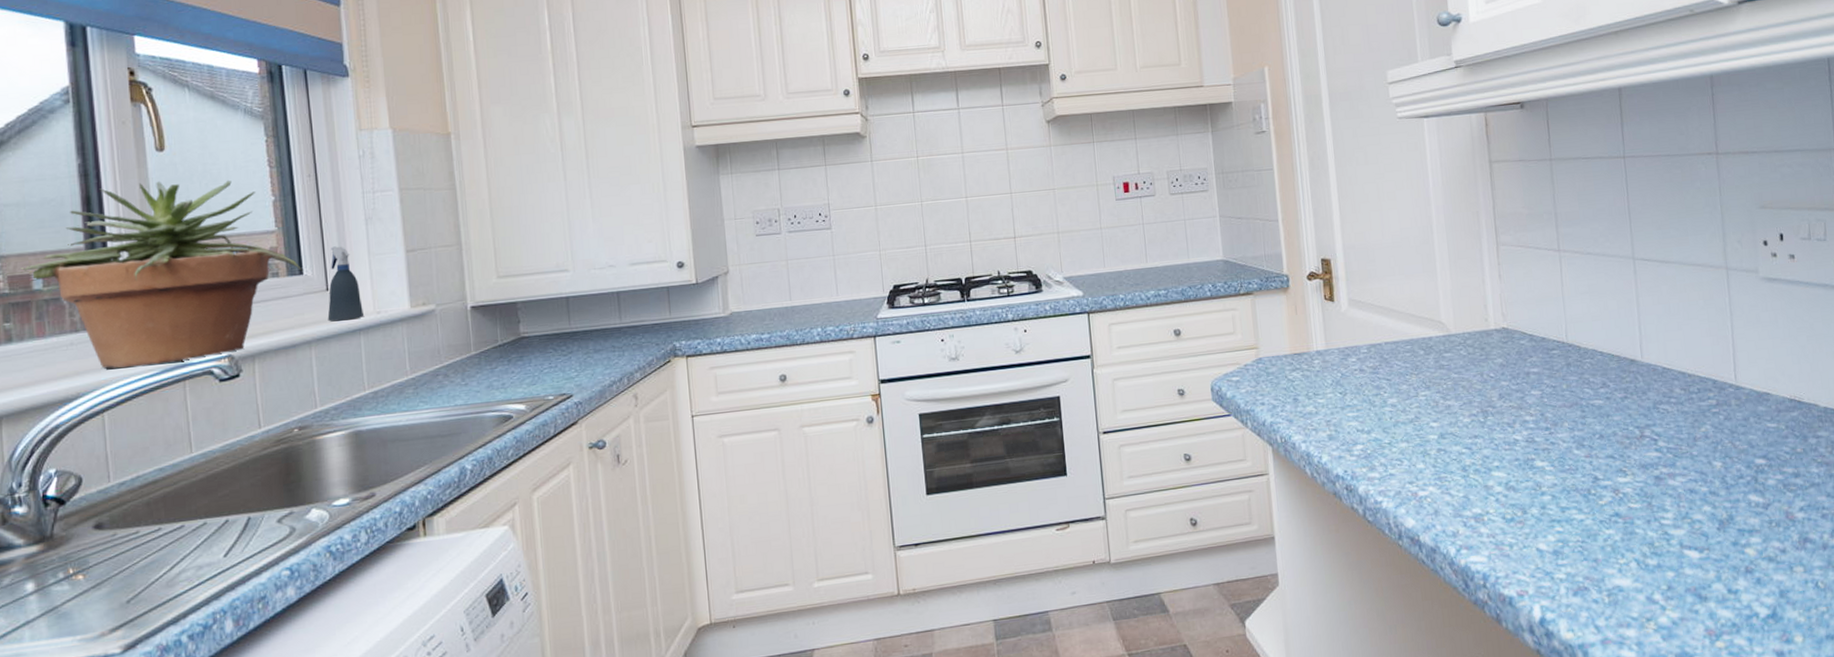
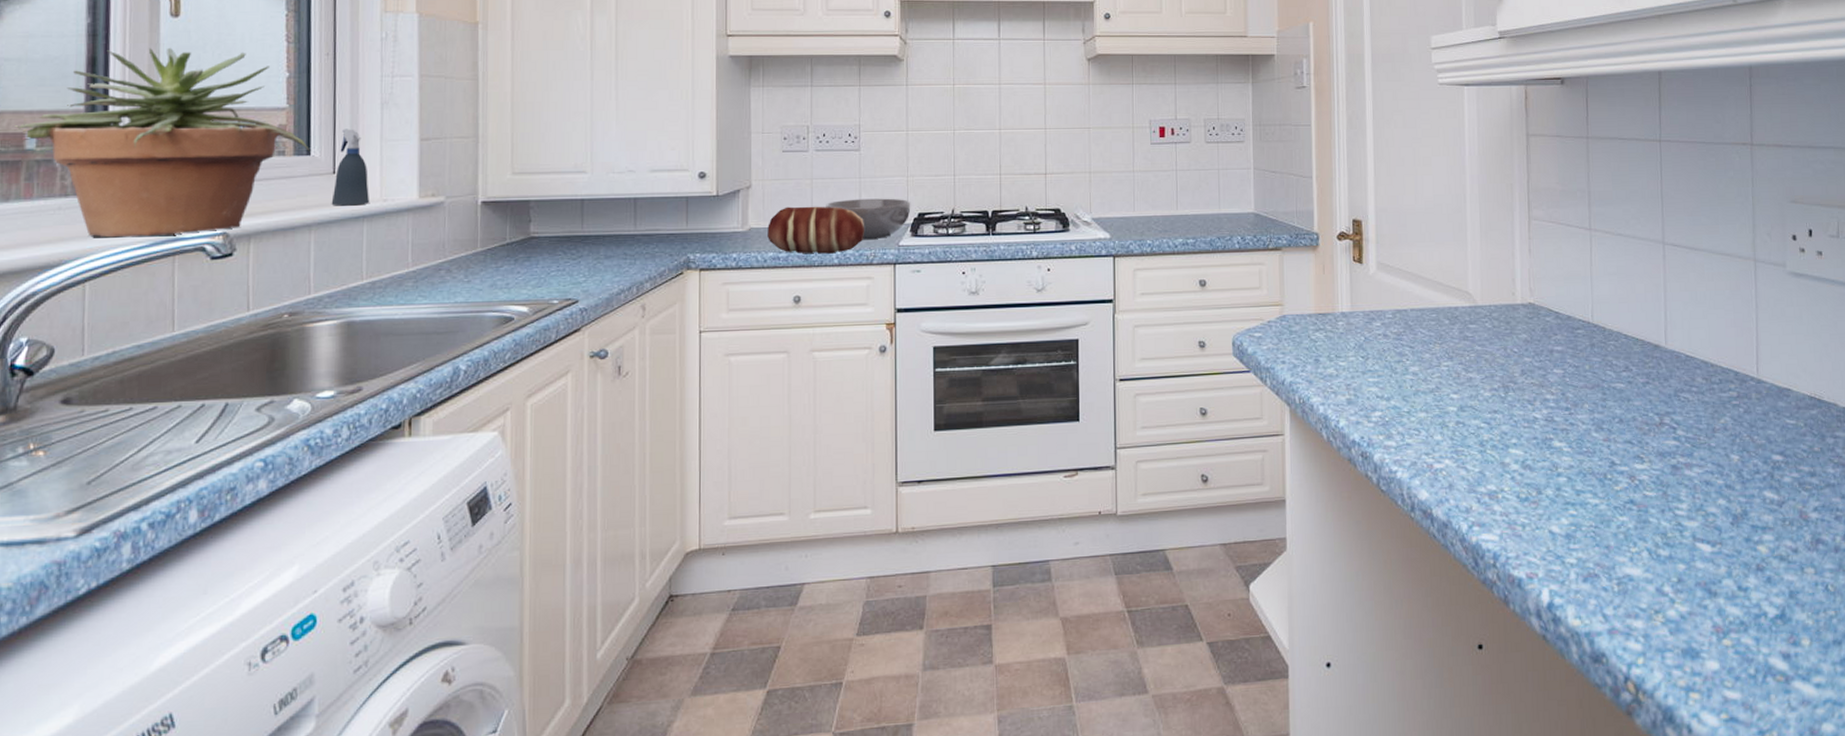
bread loaf: none [748,285,843,334] -> present [767,206,864,254]
bowl: none [801,272,886,315] -> present [824,198,911,239]

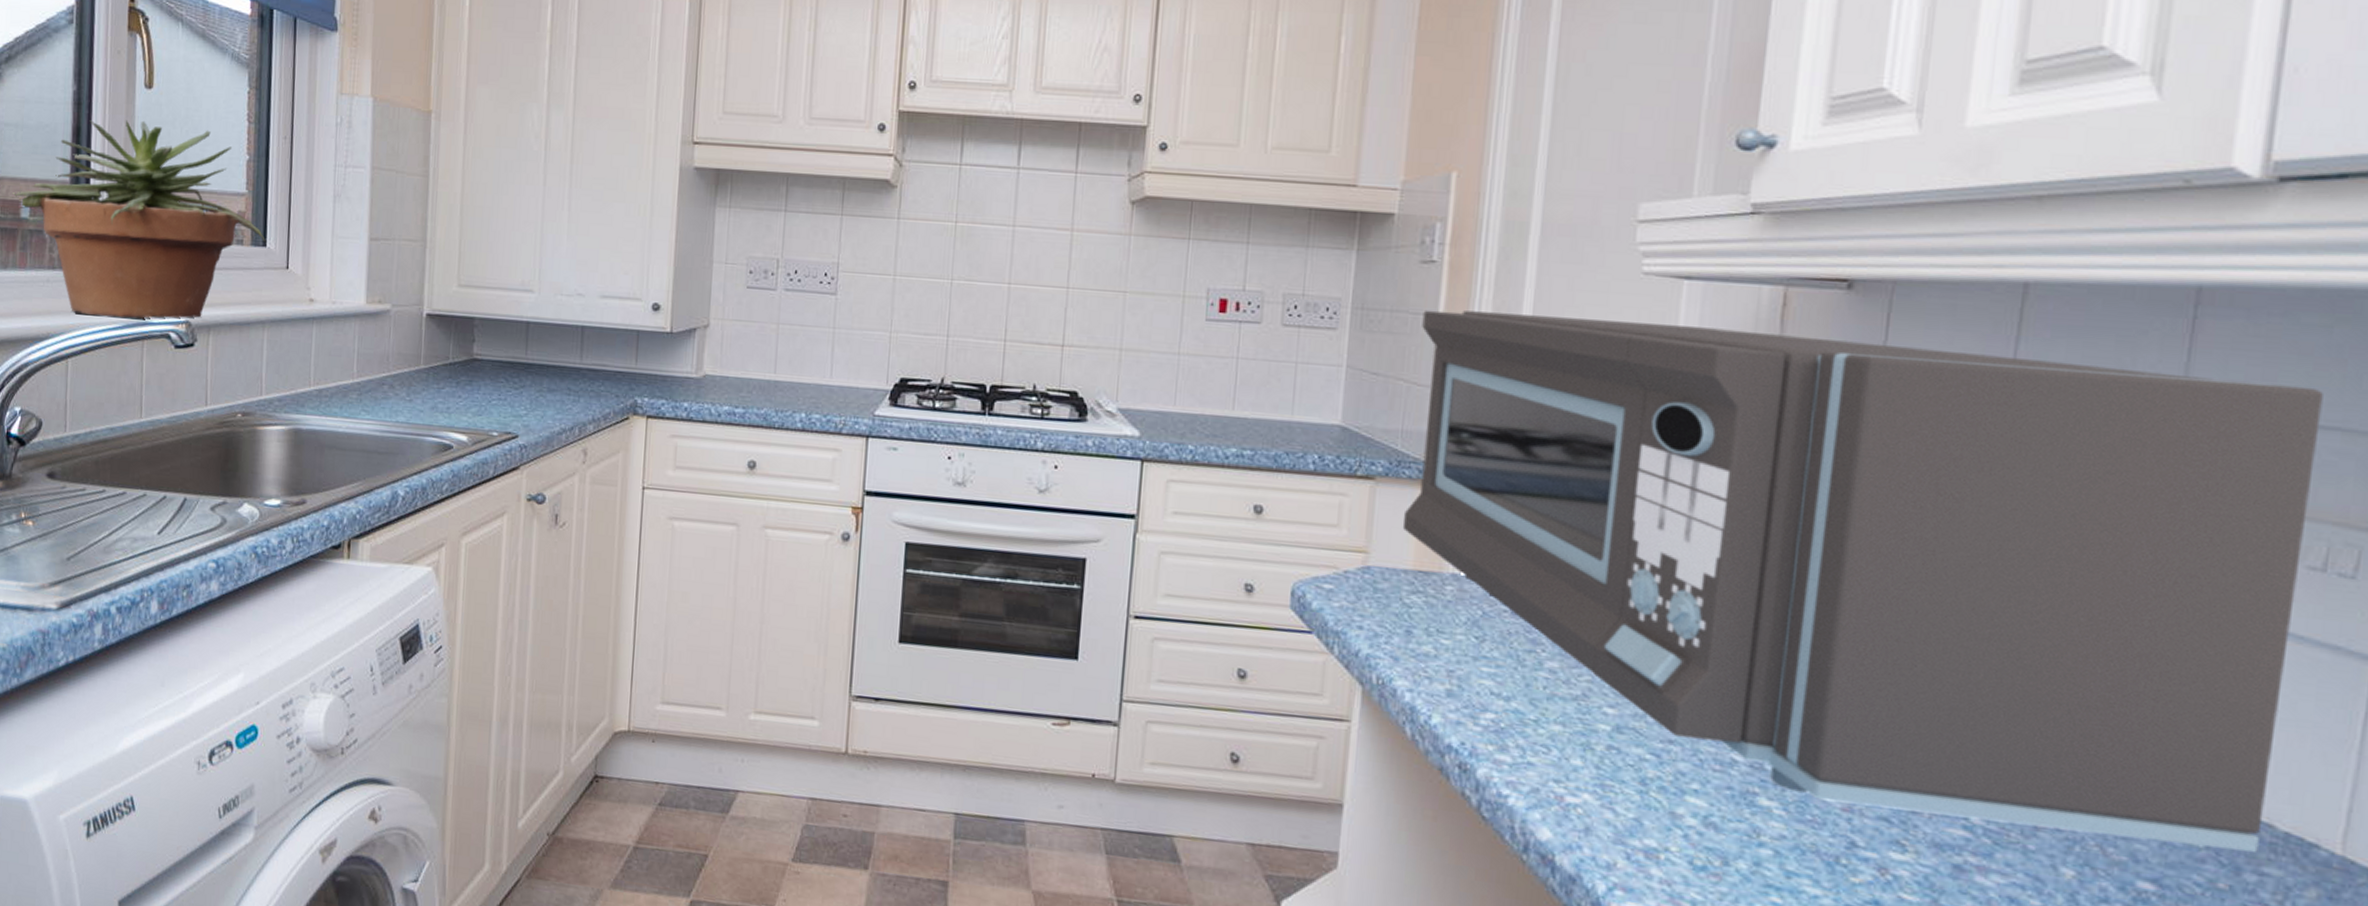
spray bottle: present [331,129,369,206] -> none [284,221,320,306]
bread loaf: present [767,206,864,254] -> none [723,354,835,416]
bowl: present [824,198,911,239] -> none [790,352,893,404]
microwave: none [1301,118,1831,436] -> present [1402,309,2323,852]

